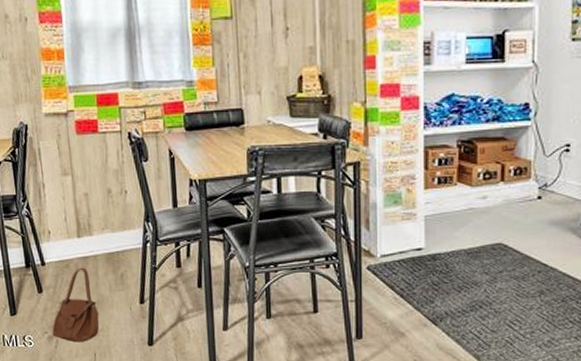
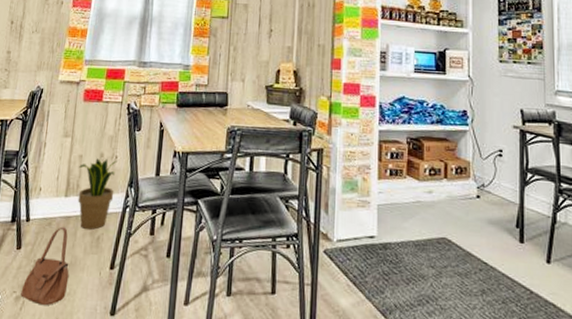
potted plant: none [86,195,130,267] -> present [77,158,118,230]

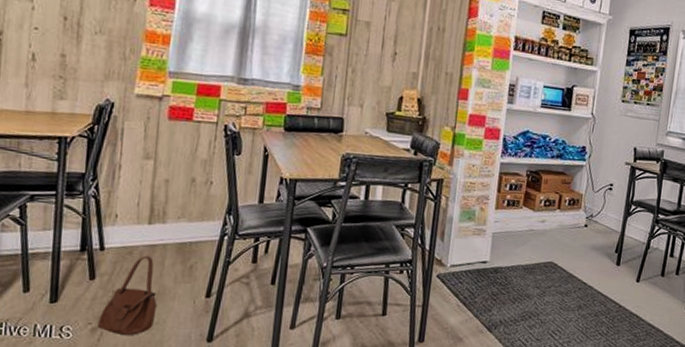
potted plant: present [77,158,118,230] -> none [164,183,213,258]

